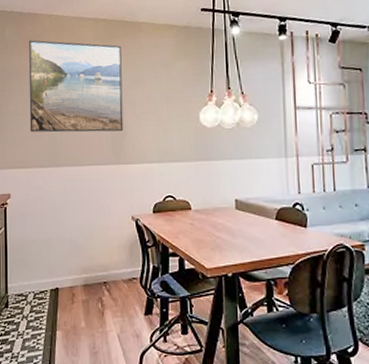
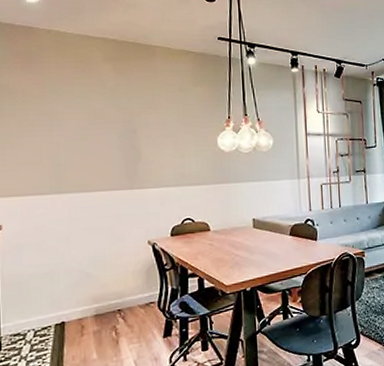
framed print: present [29,40,124,133] -> none [23,56,138,157]

